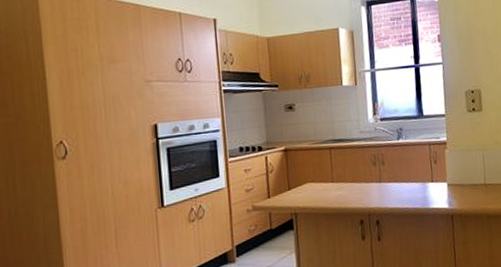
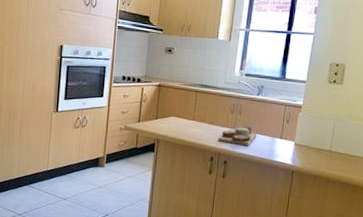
cutting board: none [364,175,406,200] -> present [217,125,257,146]

